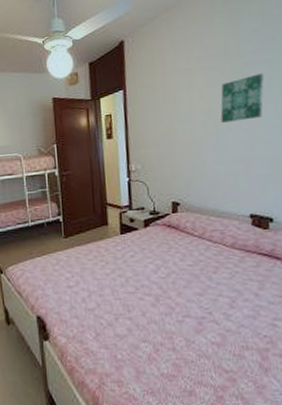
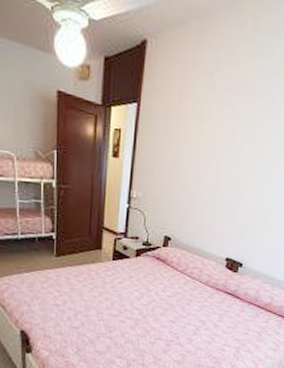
wall art: present [220,73,265,123] -> none [222,122,269,168]

